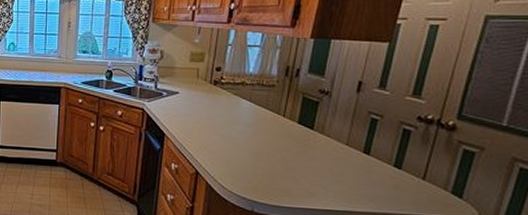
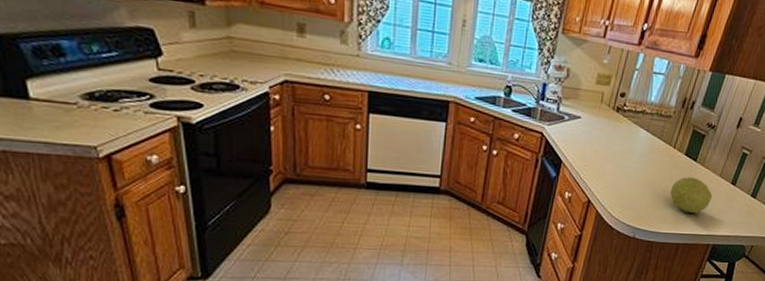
fruit: none [287,146,342,187] -> present [670,177,713,214]

